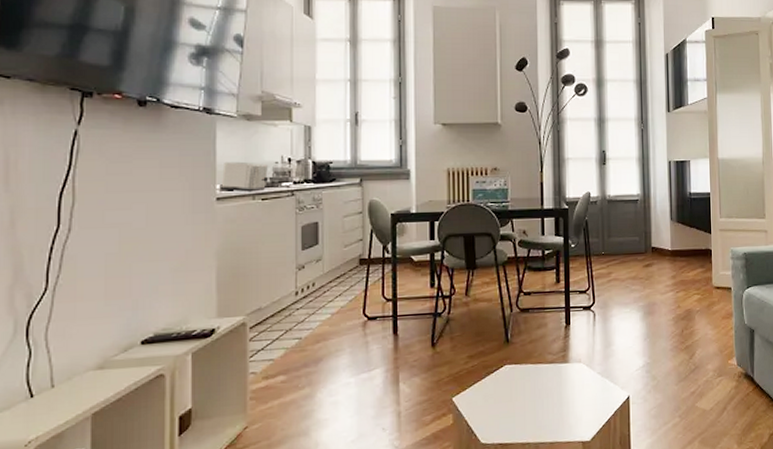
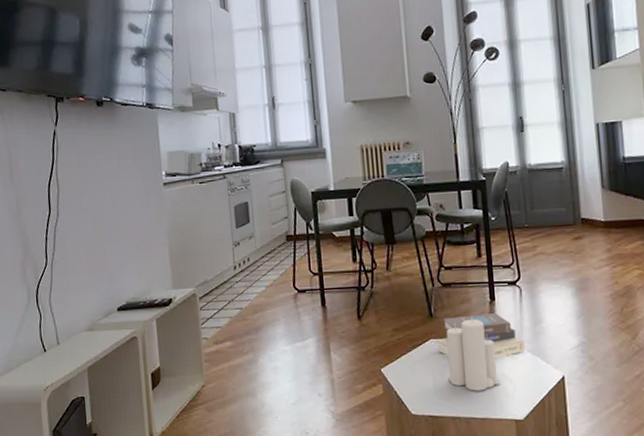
books: none [511,336,595,382] -> present [436,312,525,358]
candle: none [520,339,571,416] -> present [446,315,501,391]

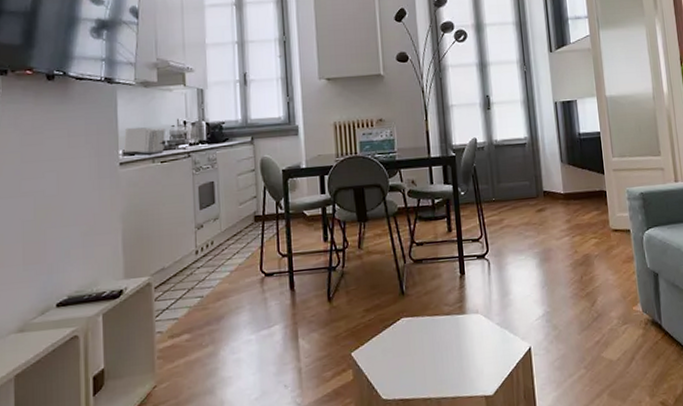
books: present [436,312,525,358] -> none [408,286,494,334]
candle: present [446,315,501,391] -> none [417,290,471,370]

